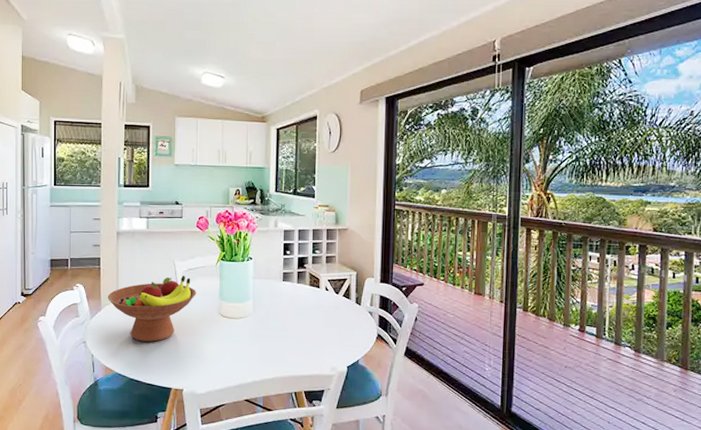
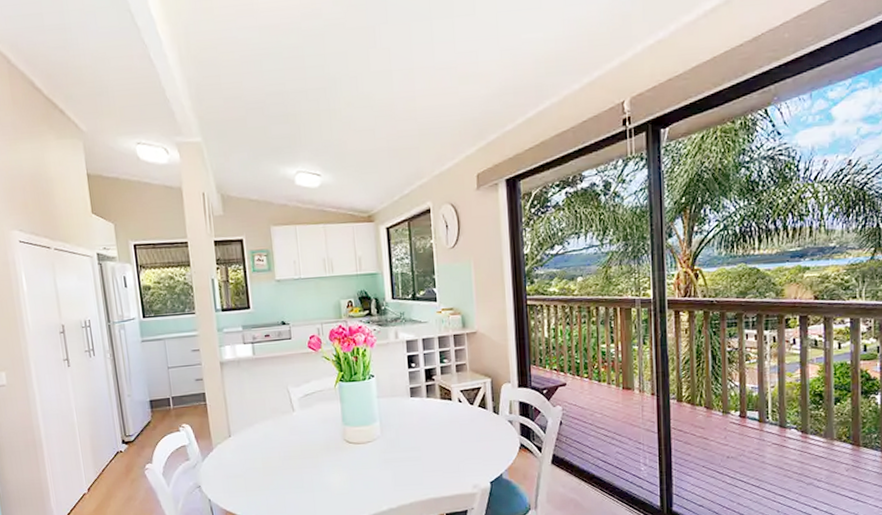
fruit bowl: present [107,275,196,342] -> none [218,402,316,479]

